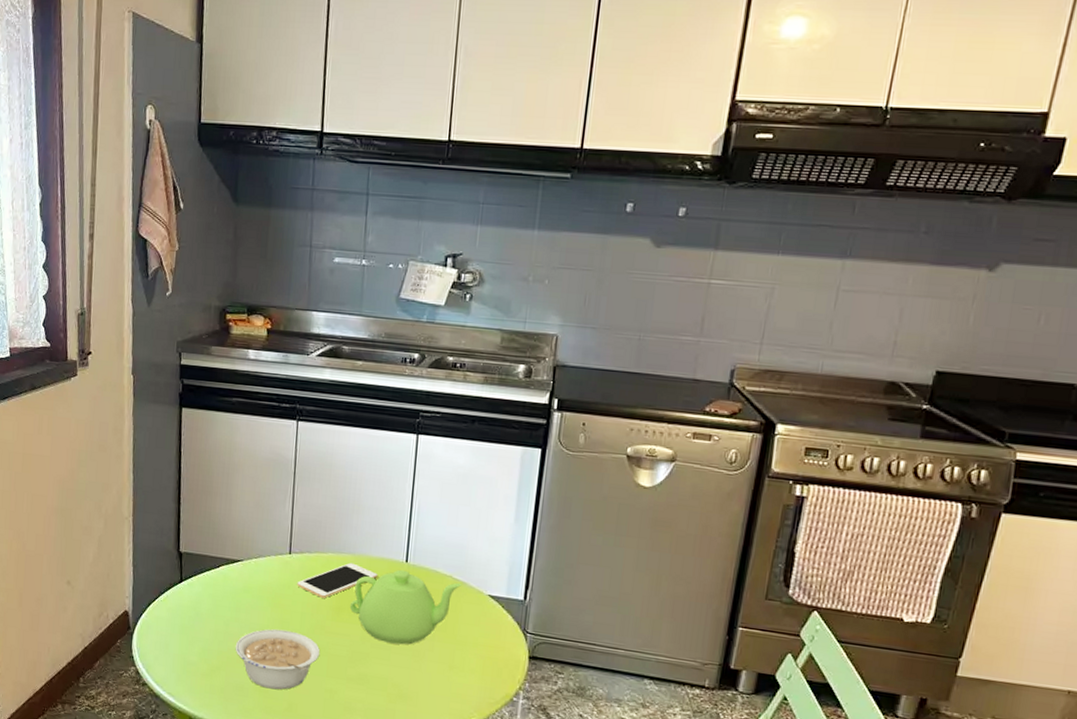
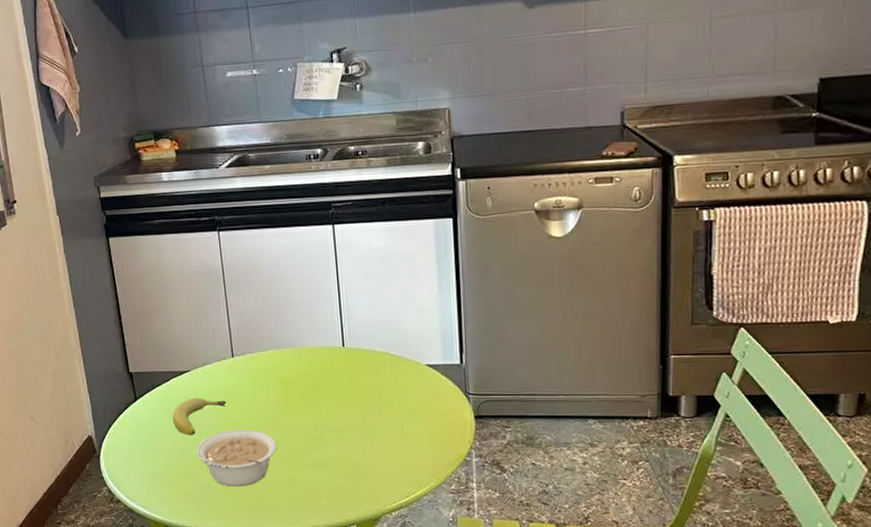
fruit: none [216,589,275,629] -> present [172,397,226,436]
cell phone: present [297,562,377,598] -> none [244,356,318,393]
teapot: present [349,569,462,645] -> none [297,354,400,425]

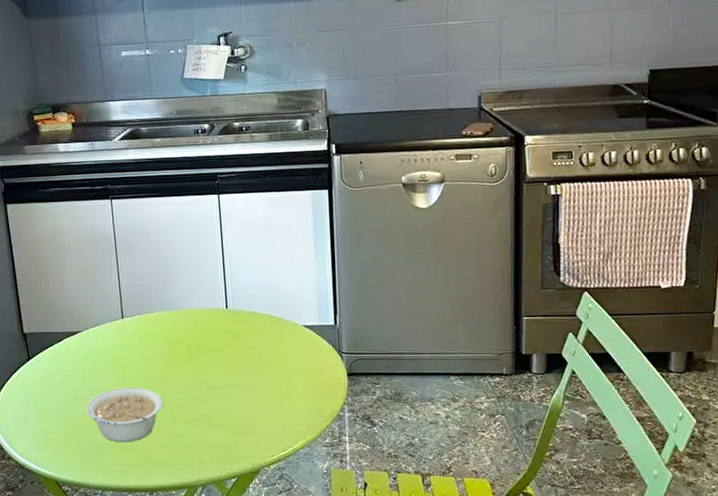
fruit: present [172,397,226,436] -> none [64,357,116,394]

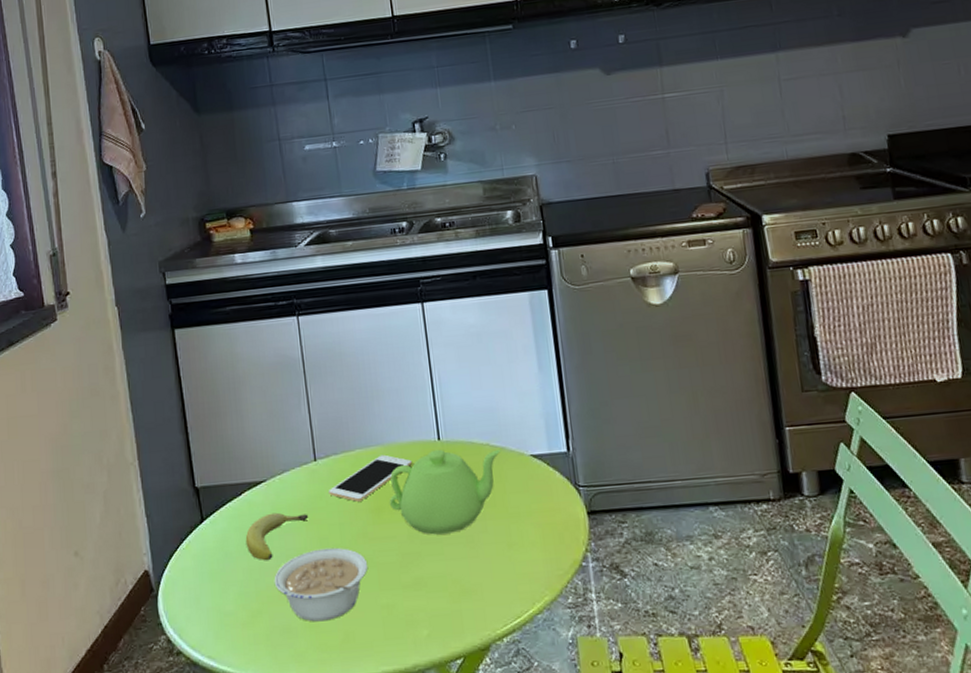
fruit: none [64,357,116,394] -> present [245,512,309,561]
cell phone: none [133,317,203,353] -> present [328,454,412,502]
teapot: none [182,316,279,383] -> present [389,449,501,535]

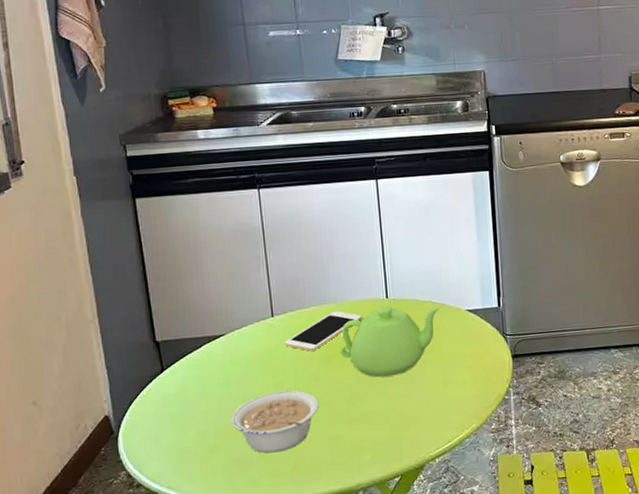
fruit: present [245,512,309,561] -> none [204,362,265,404]

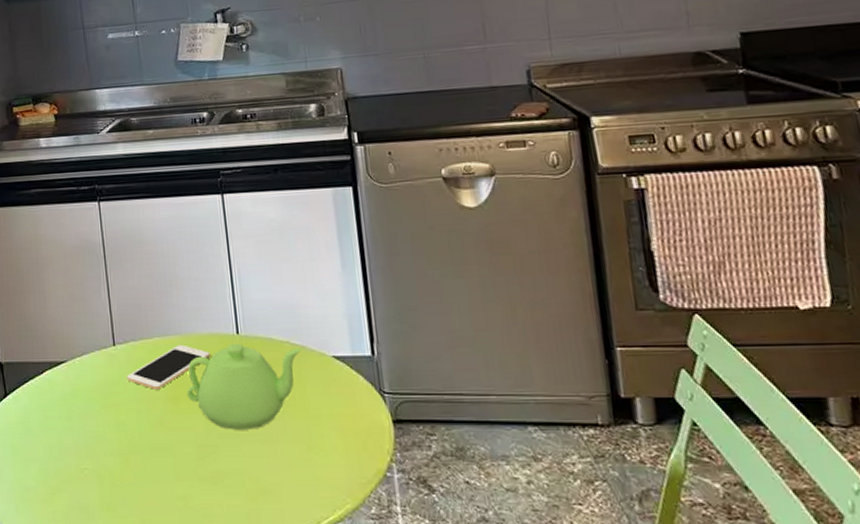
legume: present [231,390,319,454] -> none [72,433,165,506]

